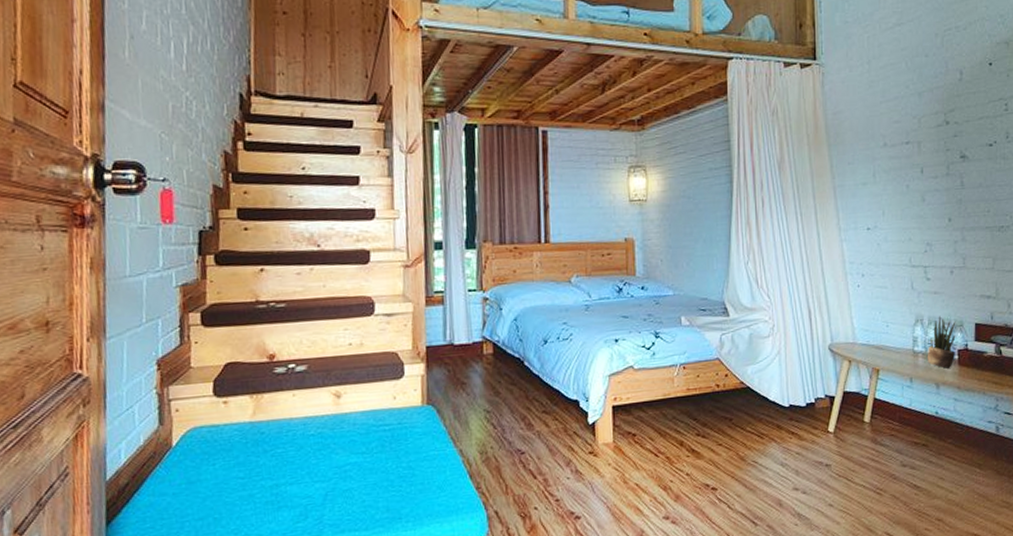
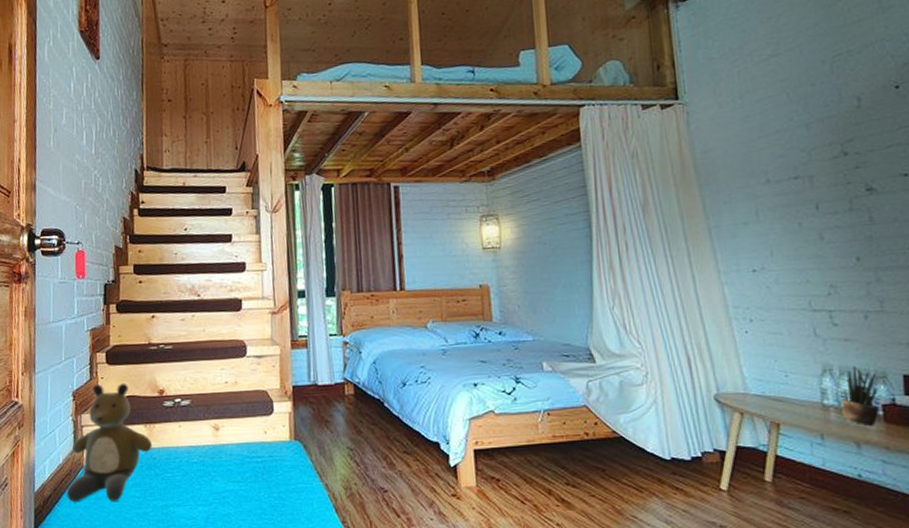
bear: none [149,347,260,489] -> present [66,382,152,502]

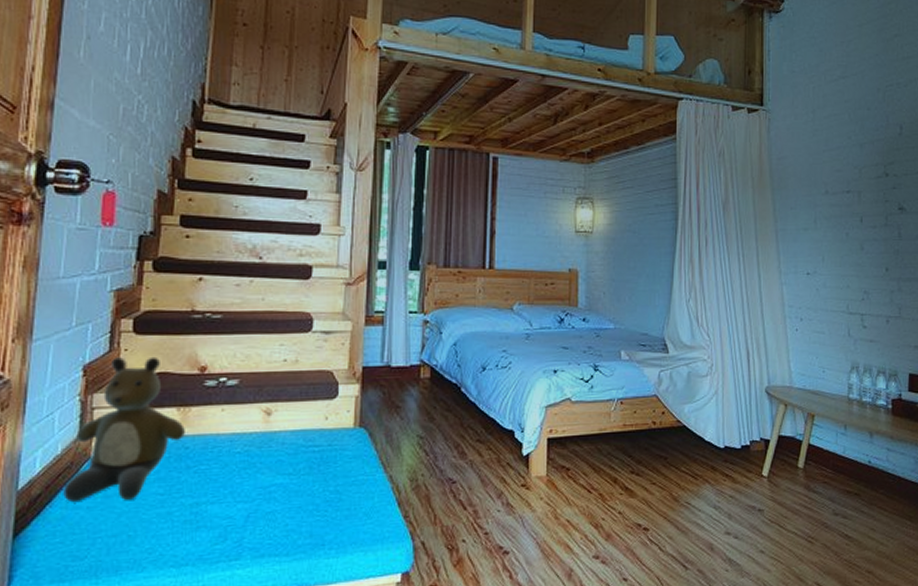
potted plant: present [841,366,879,426] -> none [862,364,891,417]

